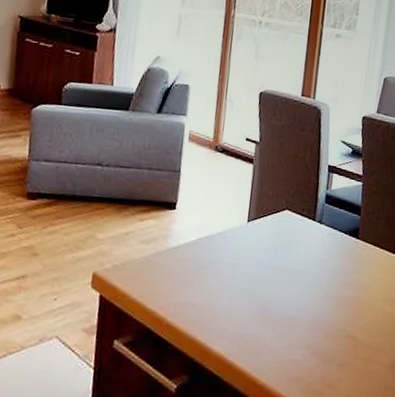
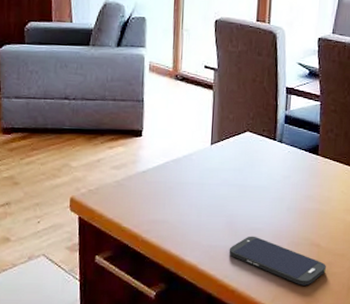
smartphone: none [259,324,363,384] -> present [229,236,326,286]

